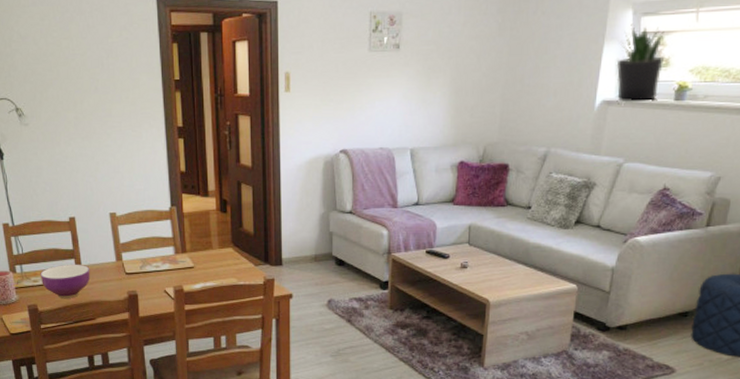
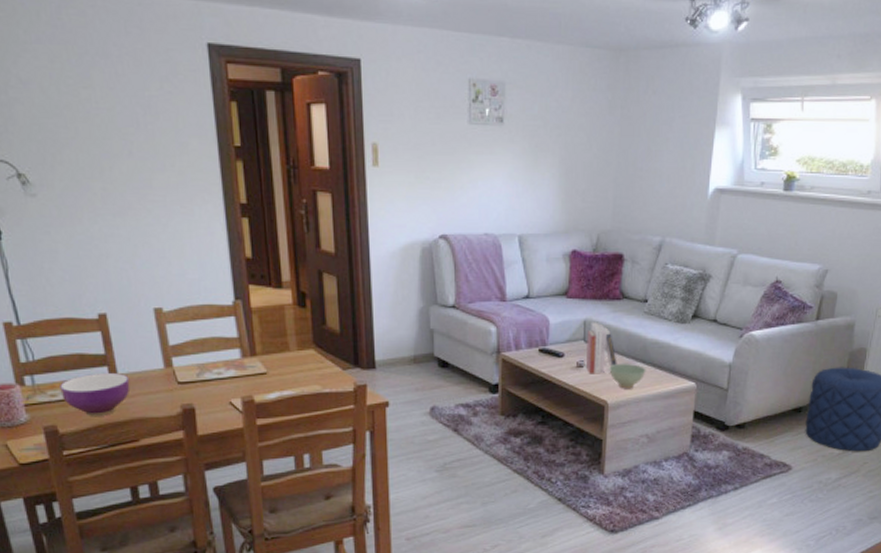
books: none [470,226,500,275] -> present [586,322,617,374]
bowl: none [491,266,528,289] -> present [609,364,646,389]
planter: present [616,23,664,103] -> none [727,109,772,192]

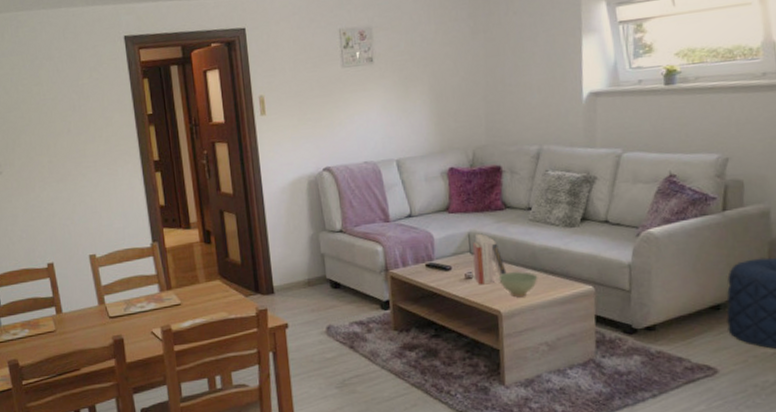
bowl: present [60,372,131,417] -> none [19,311,73,351]

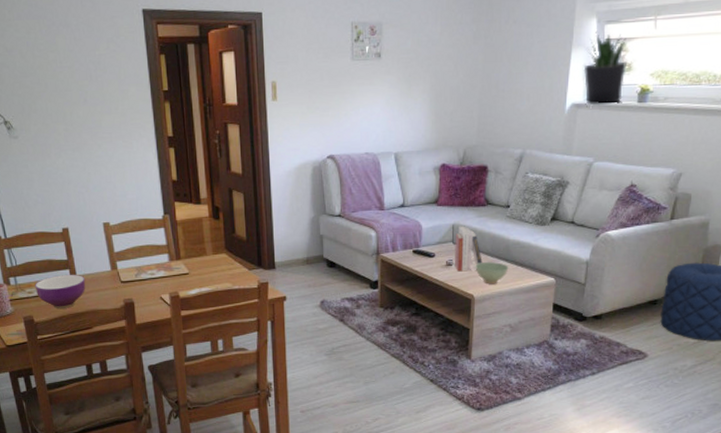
bowl: none [19,311,73,351] -> present [35,274,86,309]
planter: none [598,14,647,93] -> present [583,31,627,106]

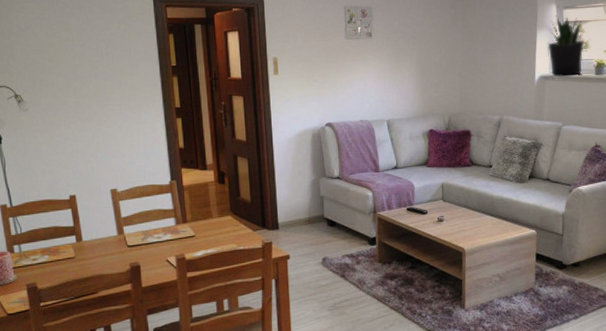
bowl: present [35,274,86,309] -> none [39,240,92,275]
books: present [455,226,483,272] -> none [444,184,471,227]
bowl: present [475,262,509,285] -> none [464,217,495,238]

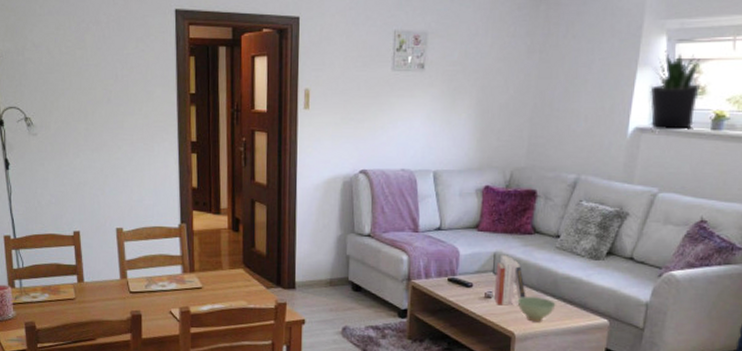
books: none [444,184,471,227] -> present [494,254,526,306]
bowl: none [464,217,495,238] -> present [517,297,556,322]

